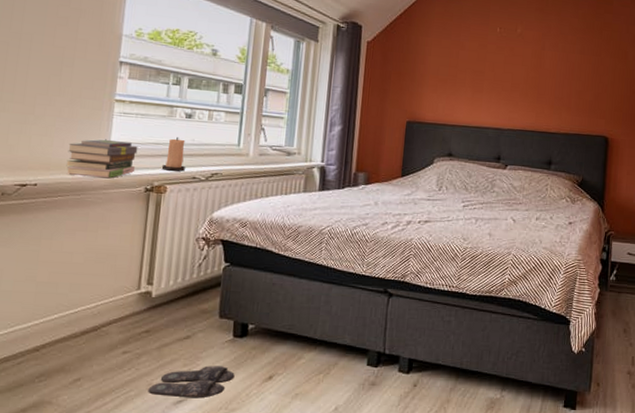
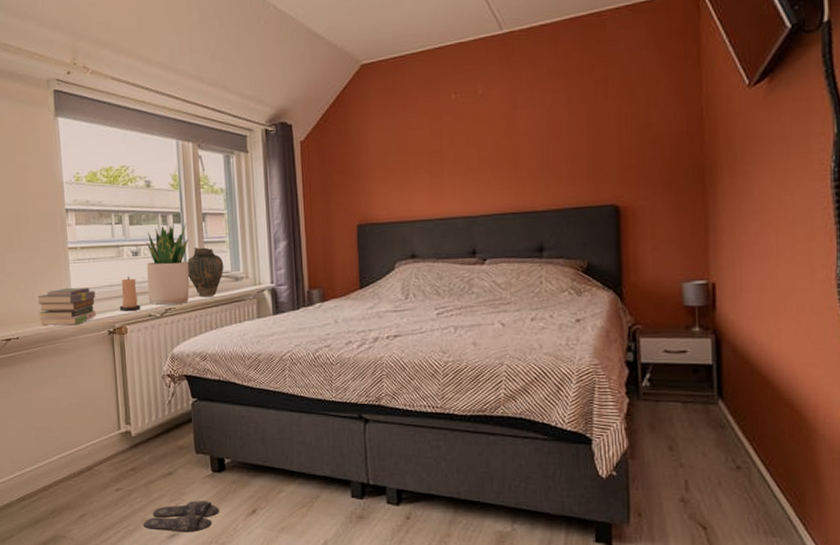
planter: none [196,92,249,171] -> present [146,222,190,306]
vase: none [241,119,279,168] -> present [187,247,224,298]

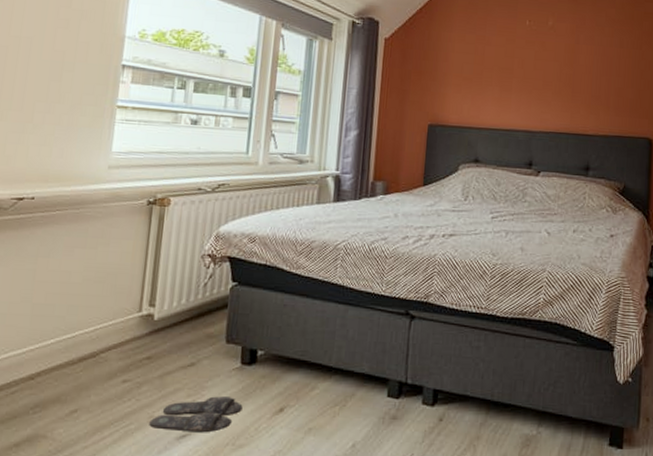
books: present [37,287,96,326] -> none [65,148,141,191]
candle: present [119,276,140,311] -> none [165,144,191,182]
planter: present [146,222,190,306] -> none [202,96,258,181]
vase: present [187,247,224,298] -> none [249,125,290,177]

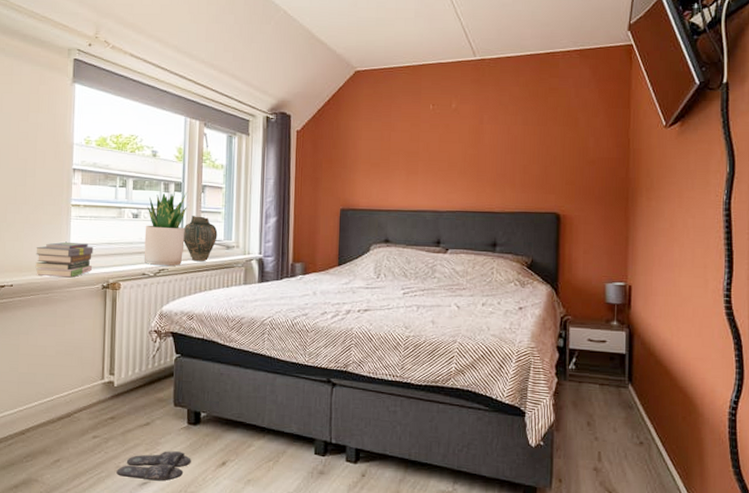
books: none [65,148,141,191] -> present [35,241,94,278]
planter: none [202,96,258,181] -> present [144,190,188,267]
vase: none [249,125,290,177] -> present [183,216,218,262]

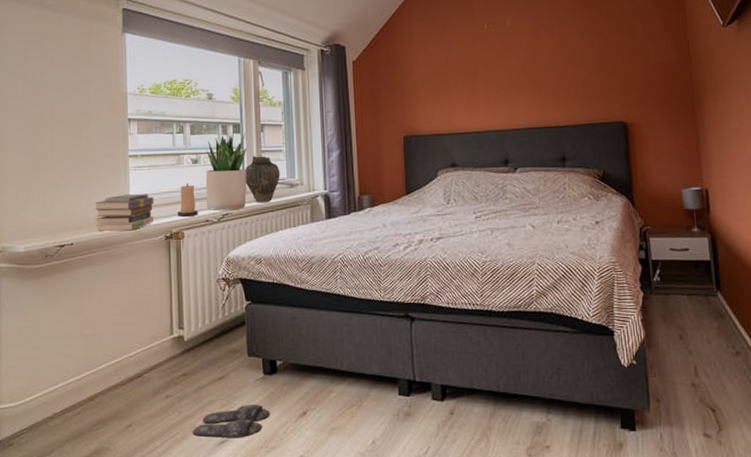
candle: none [115,236,135,269] -> present [177,182,198,217]

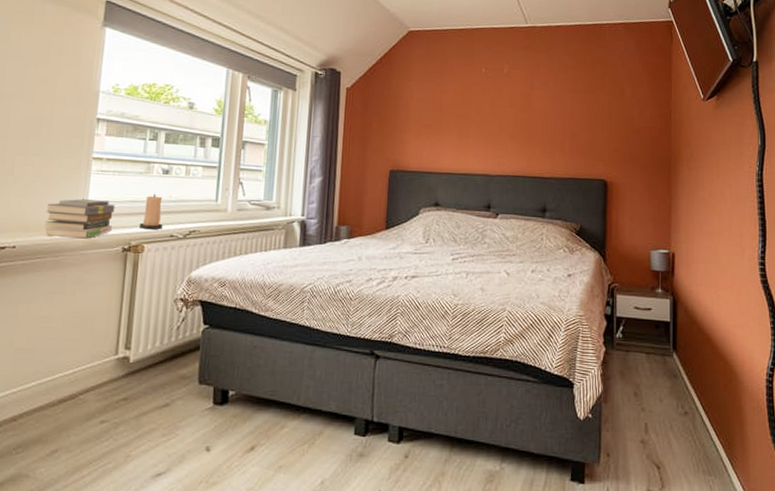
slippers: present [192,404,270,438] -> none [126,435,215,471]
planter: present [205,132,247,211] -> none [173,146,226,228]
vase: present [245,156,280,203] -> none [219,173,257,224]

